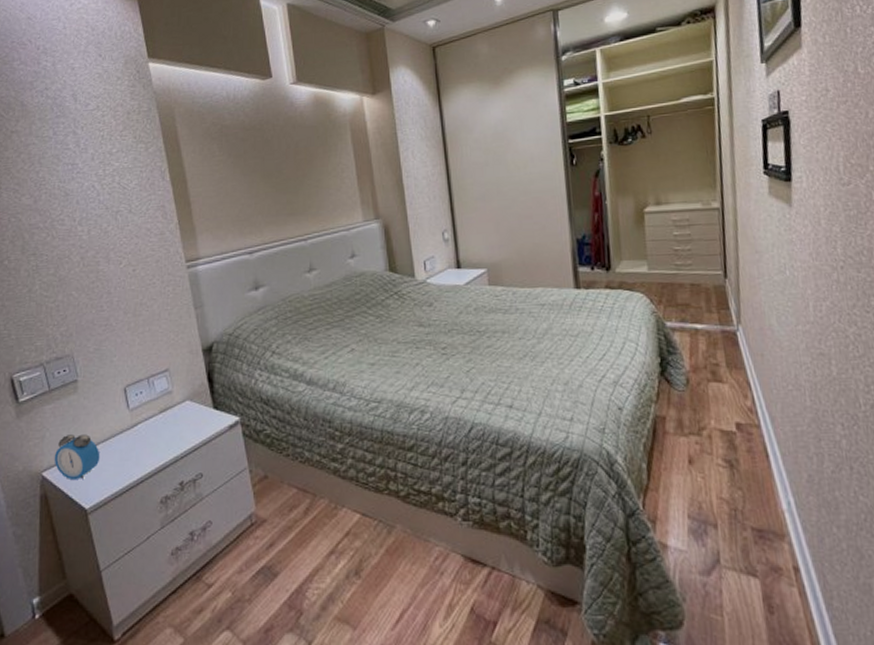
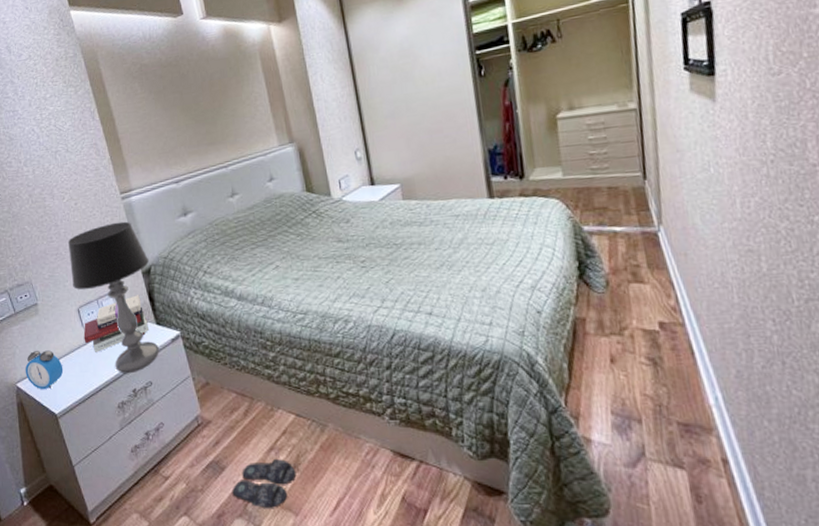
table lamp: none [120,292,215,464] -> present [67,221,160,374]
books: none [128,374,206,438] -> present [83,295,150,352]
slippers: none [284,563,358,621] -> present [232,458,297,508]

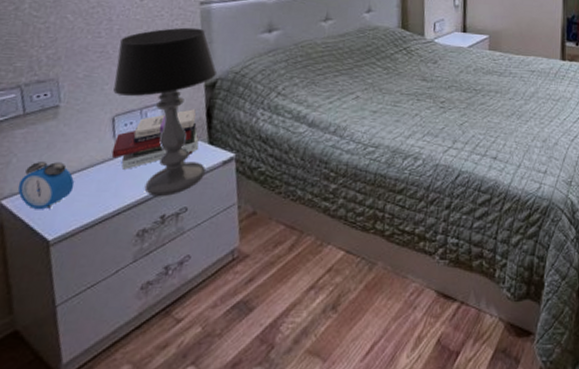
slippers: present [232,458,297,508] -> none [256,298,334,354]

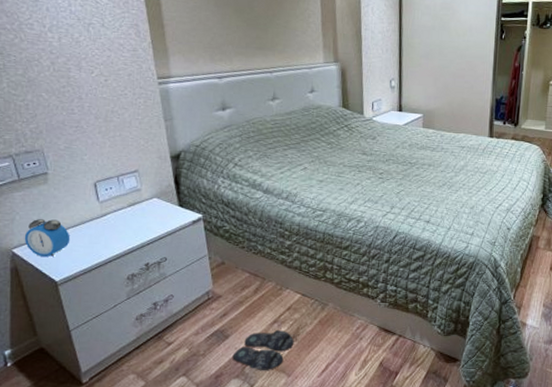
books: present [111,109,199,169] -> none [98,177,171,226]
table lamp: present [113,27,217,197] -> none [91,105,179,249]
slippers: none [256,298,334,354] -> present [232,329,294,370]

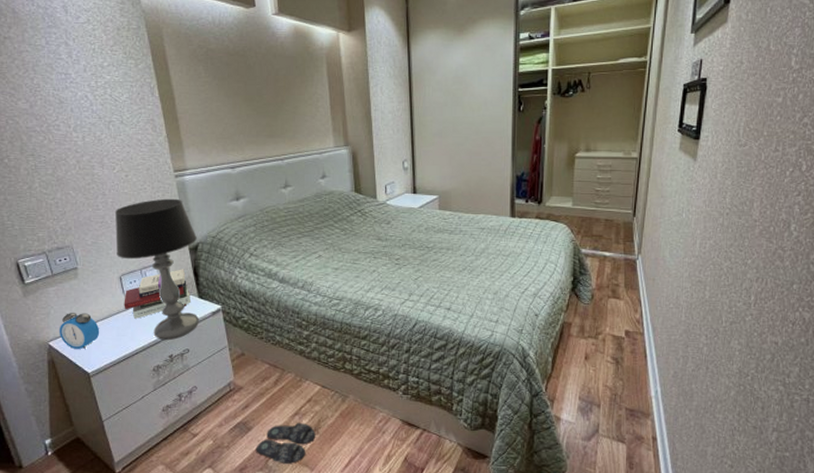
table lamp: none [91,105,179,249] -> present [114,198,200,341]
books: none [98,177,171,226] -> present [124,269,192,319]

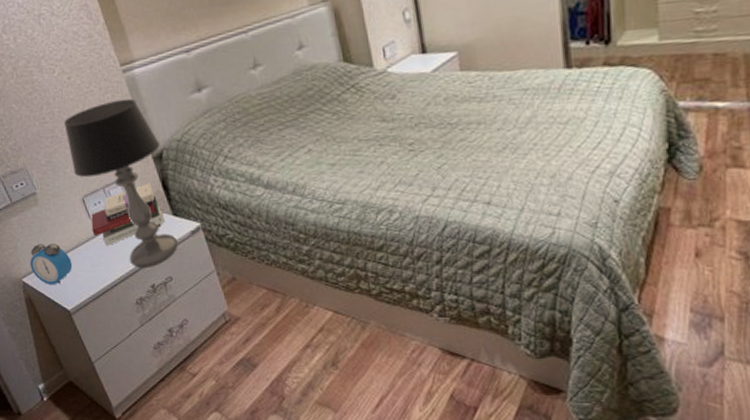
slippers: present [256,422,316,464] -> none [265,355,335,405]

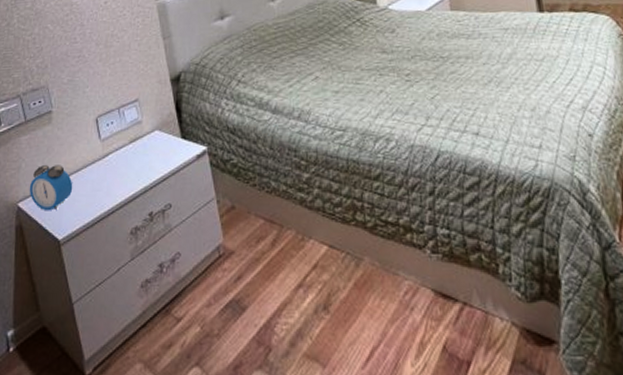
table lamp: present [63,98,179,269] -> none [92,23,183,195]
books: present [91,182,166,246] -> none [99,104,174,169]

